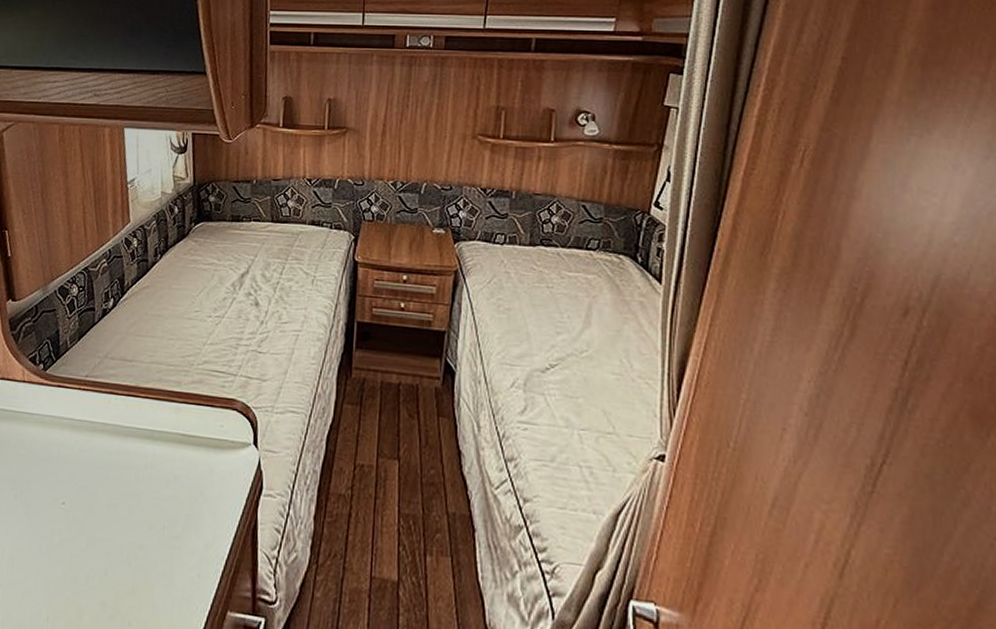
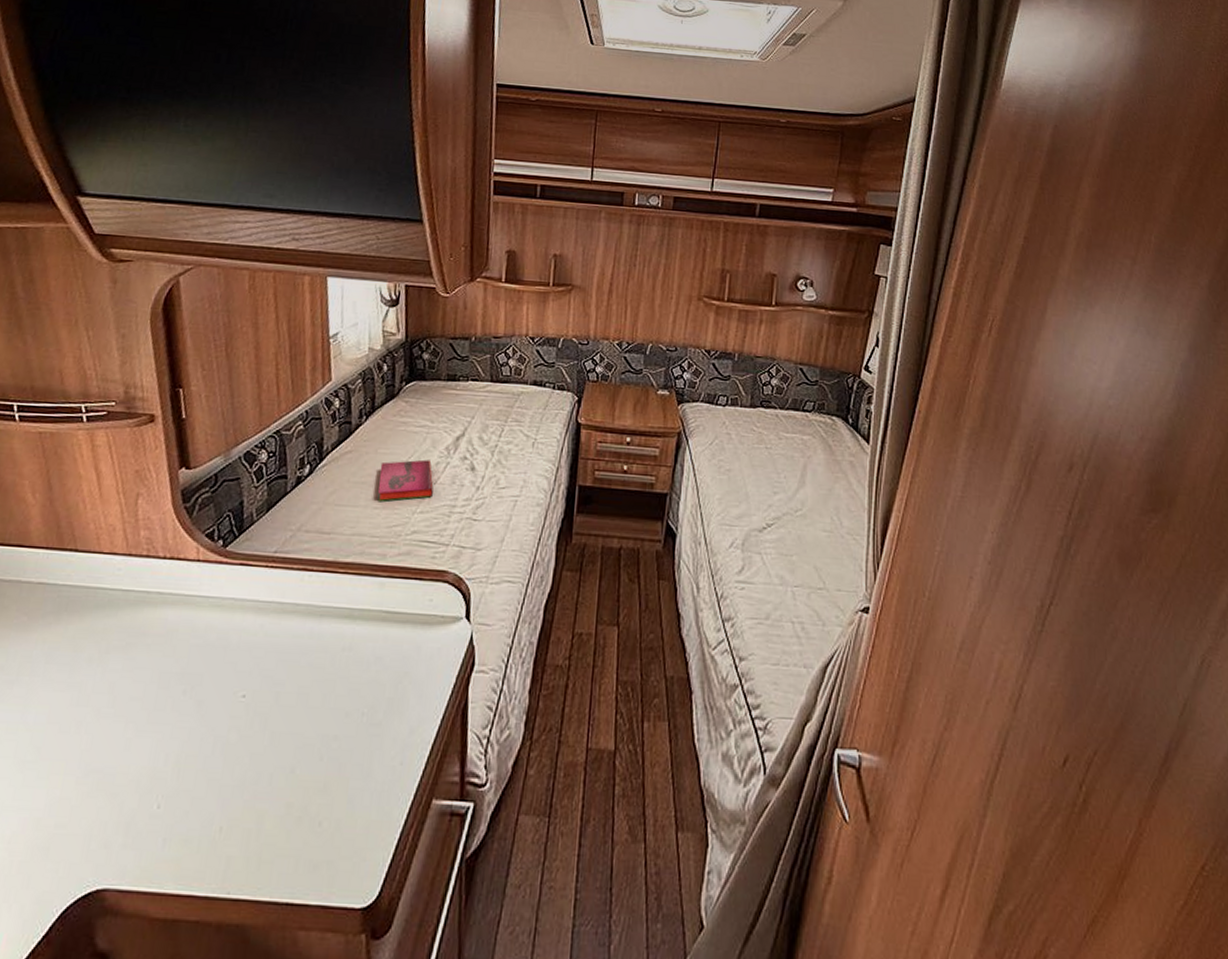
hardback book: none [172,295,222,333] -> present [378,459,434,501]

